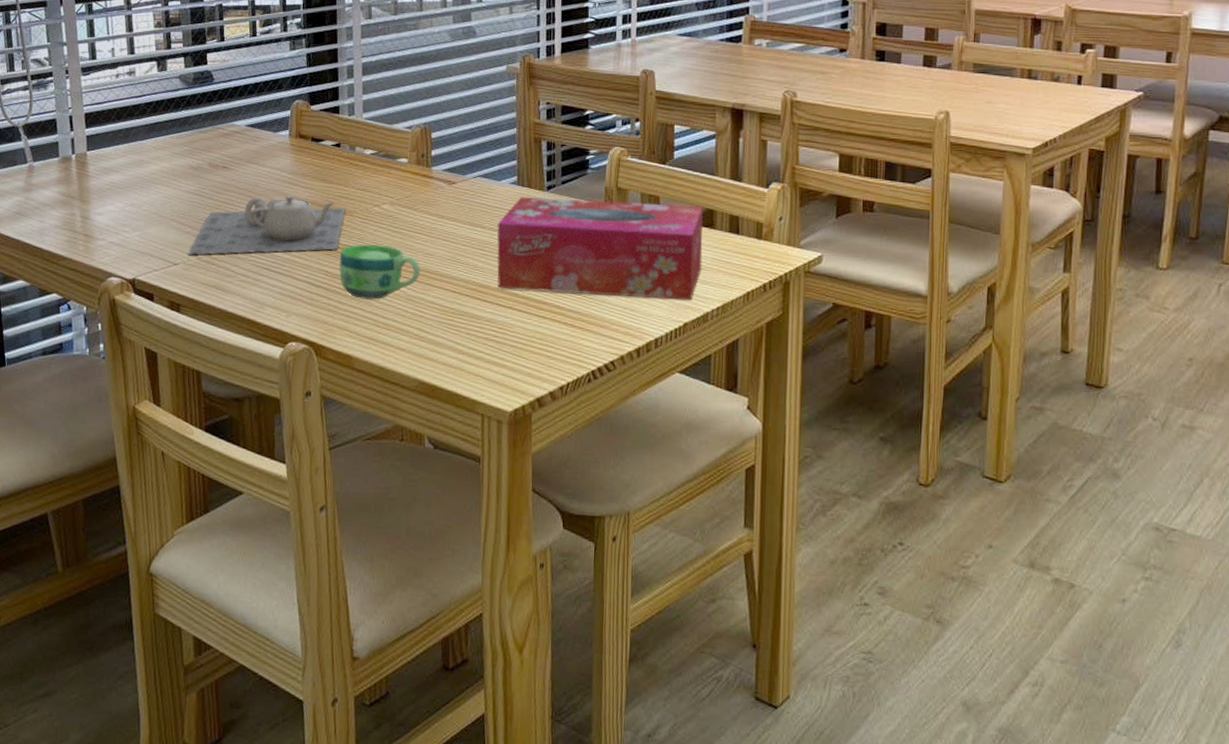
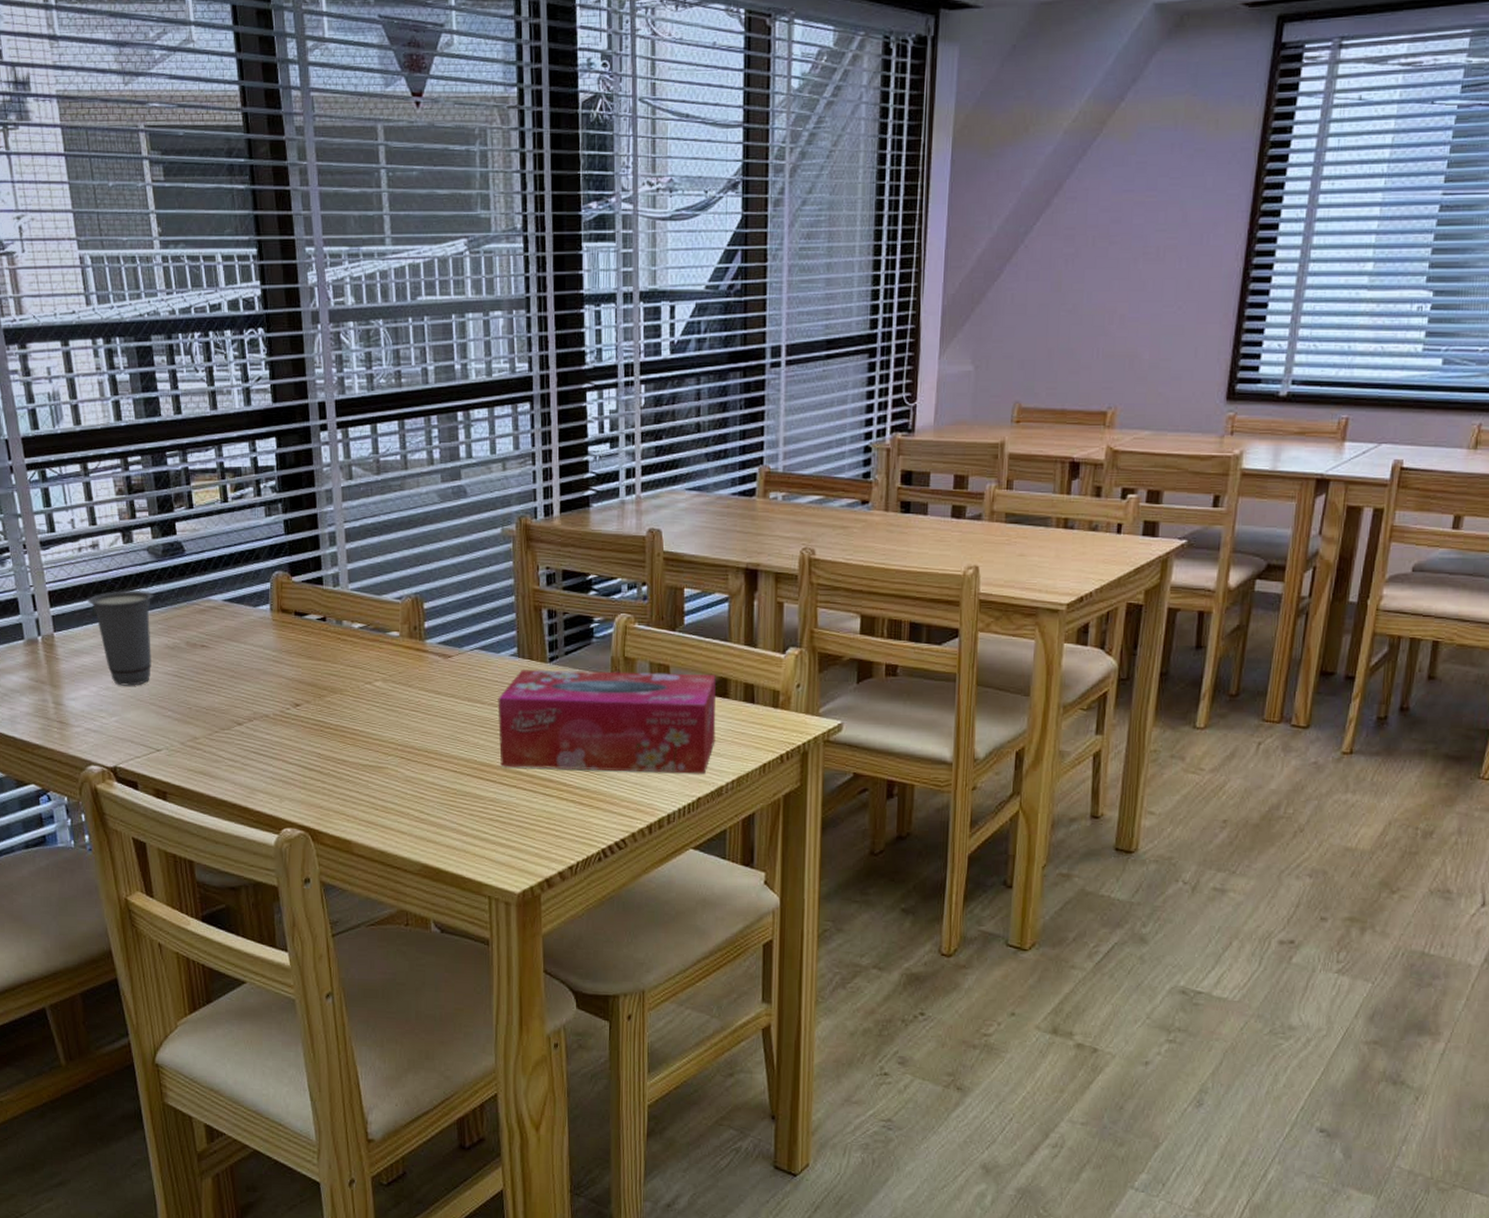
cup: none [121,113,182,203] -> present [88,589,153,686]
teapot: present [188,194,345,255] -> none [171,673,335,740]
cup: present [339,244,420,300] -> none [332,723,418,783]

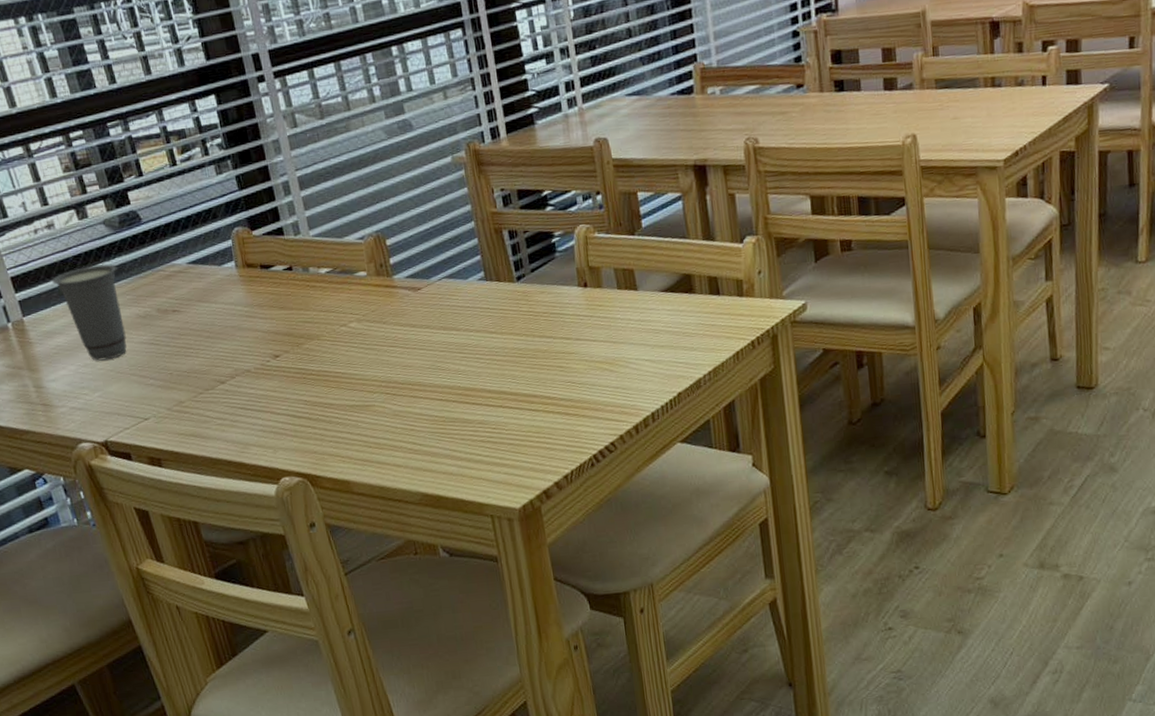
tissue box: present [497,668,717,774] -> none [472,273,688,389]

